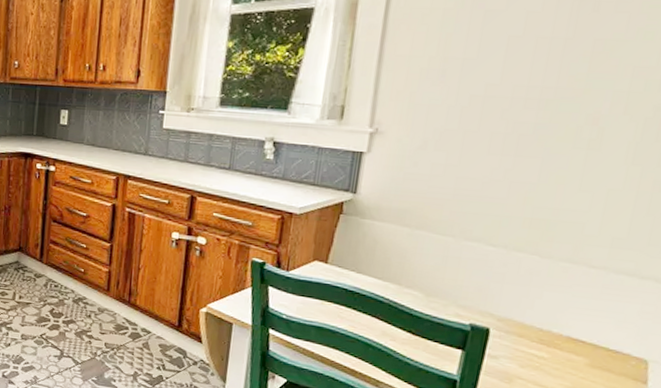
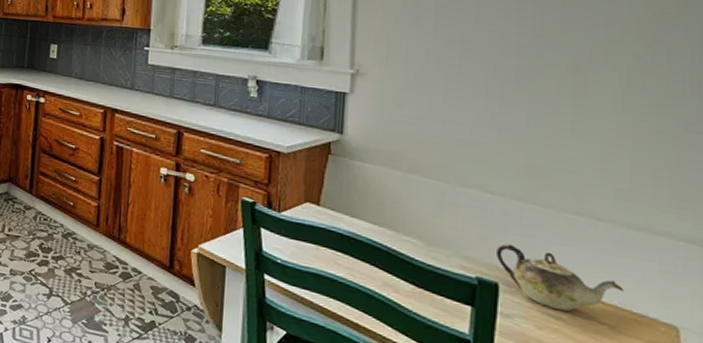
teapot: none [491,292,605,352] -> present [495,243,624,312]

